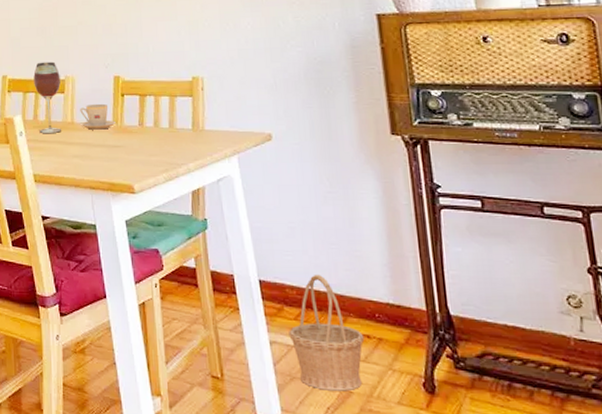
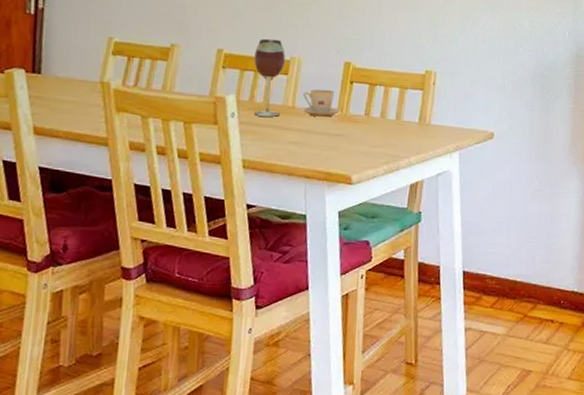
basket: present [288,274,365,391] -> none [483,265,549,370]

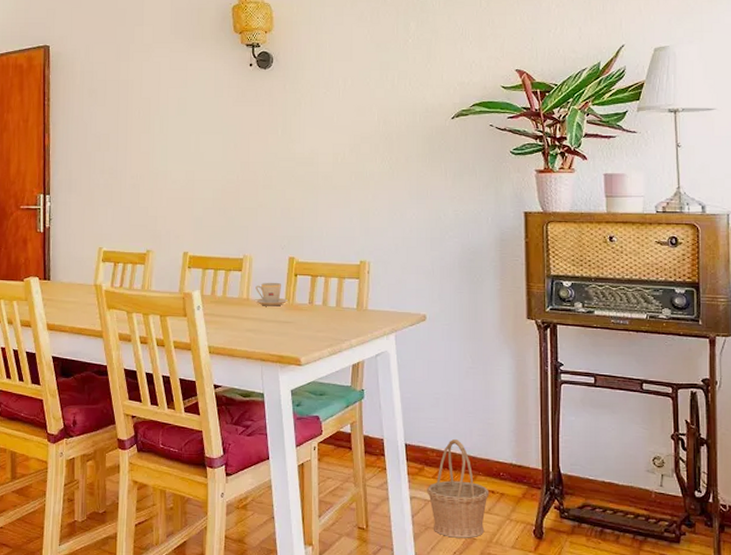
wineglass: present [254,38,285,117] -> none [213,241,239,308]
basket: none [483,265,549,370] -> present [427,438,490,538]

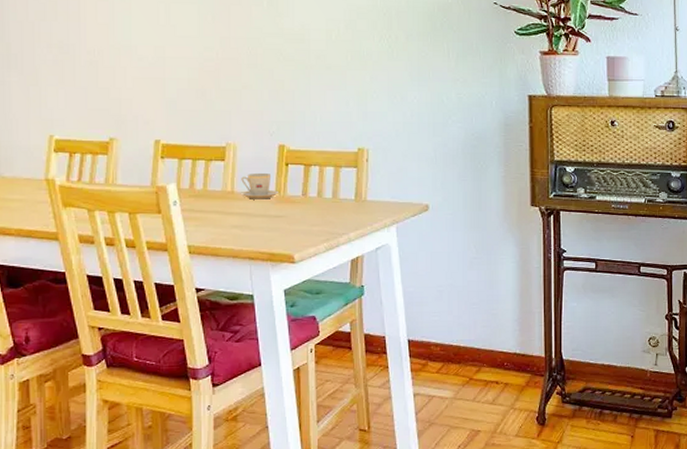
basket: present [427,438,490,538] -> none [431,331,494,432]

